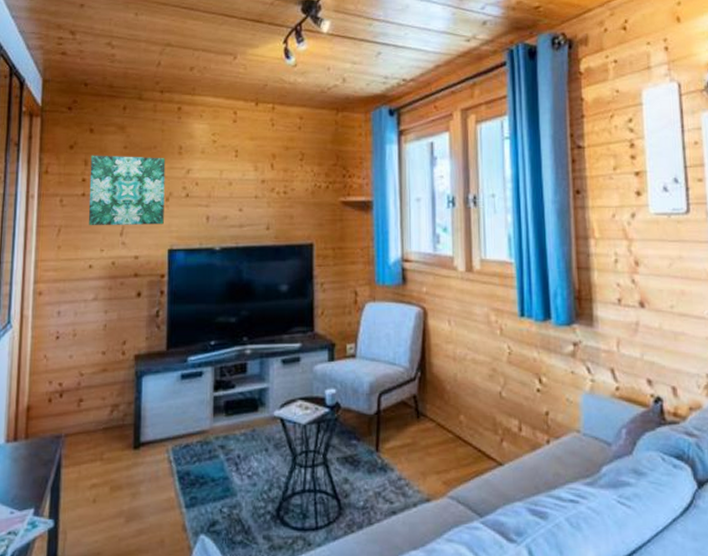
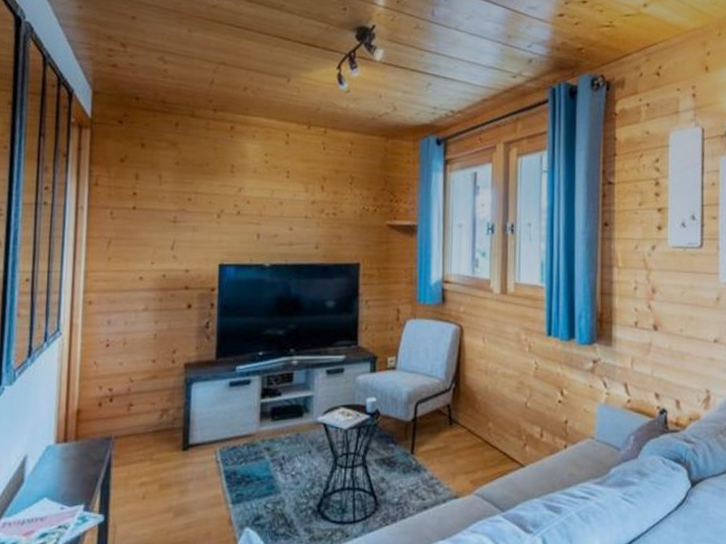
wall art: present [88,155,166,225] -> none [139,169,218,240]

